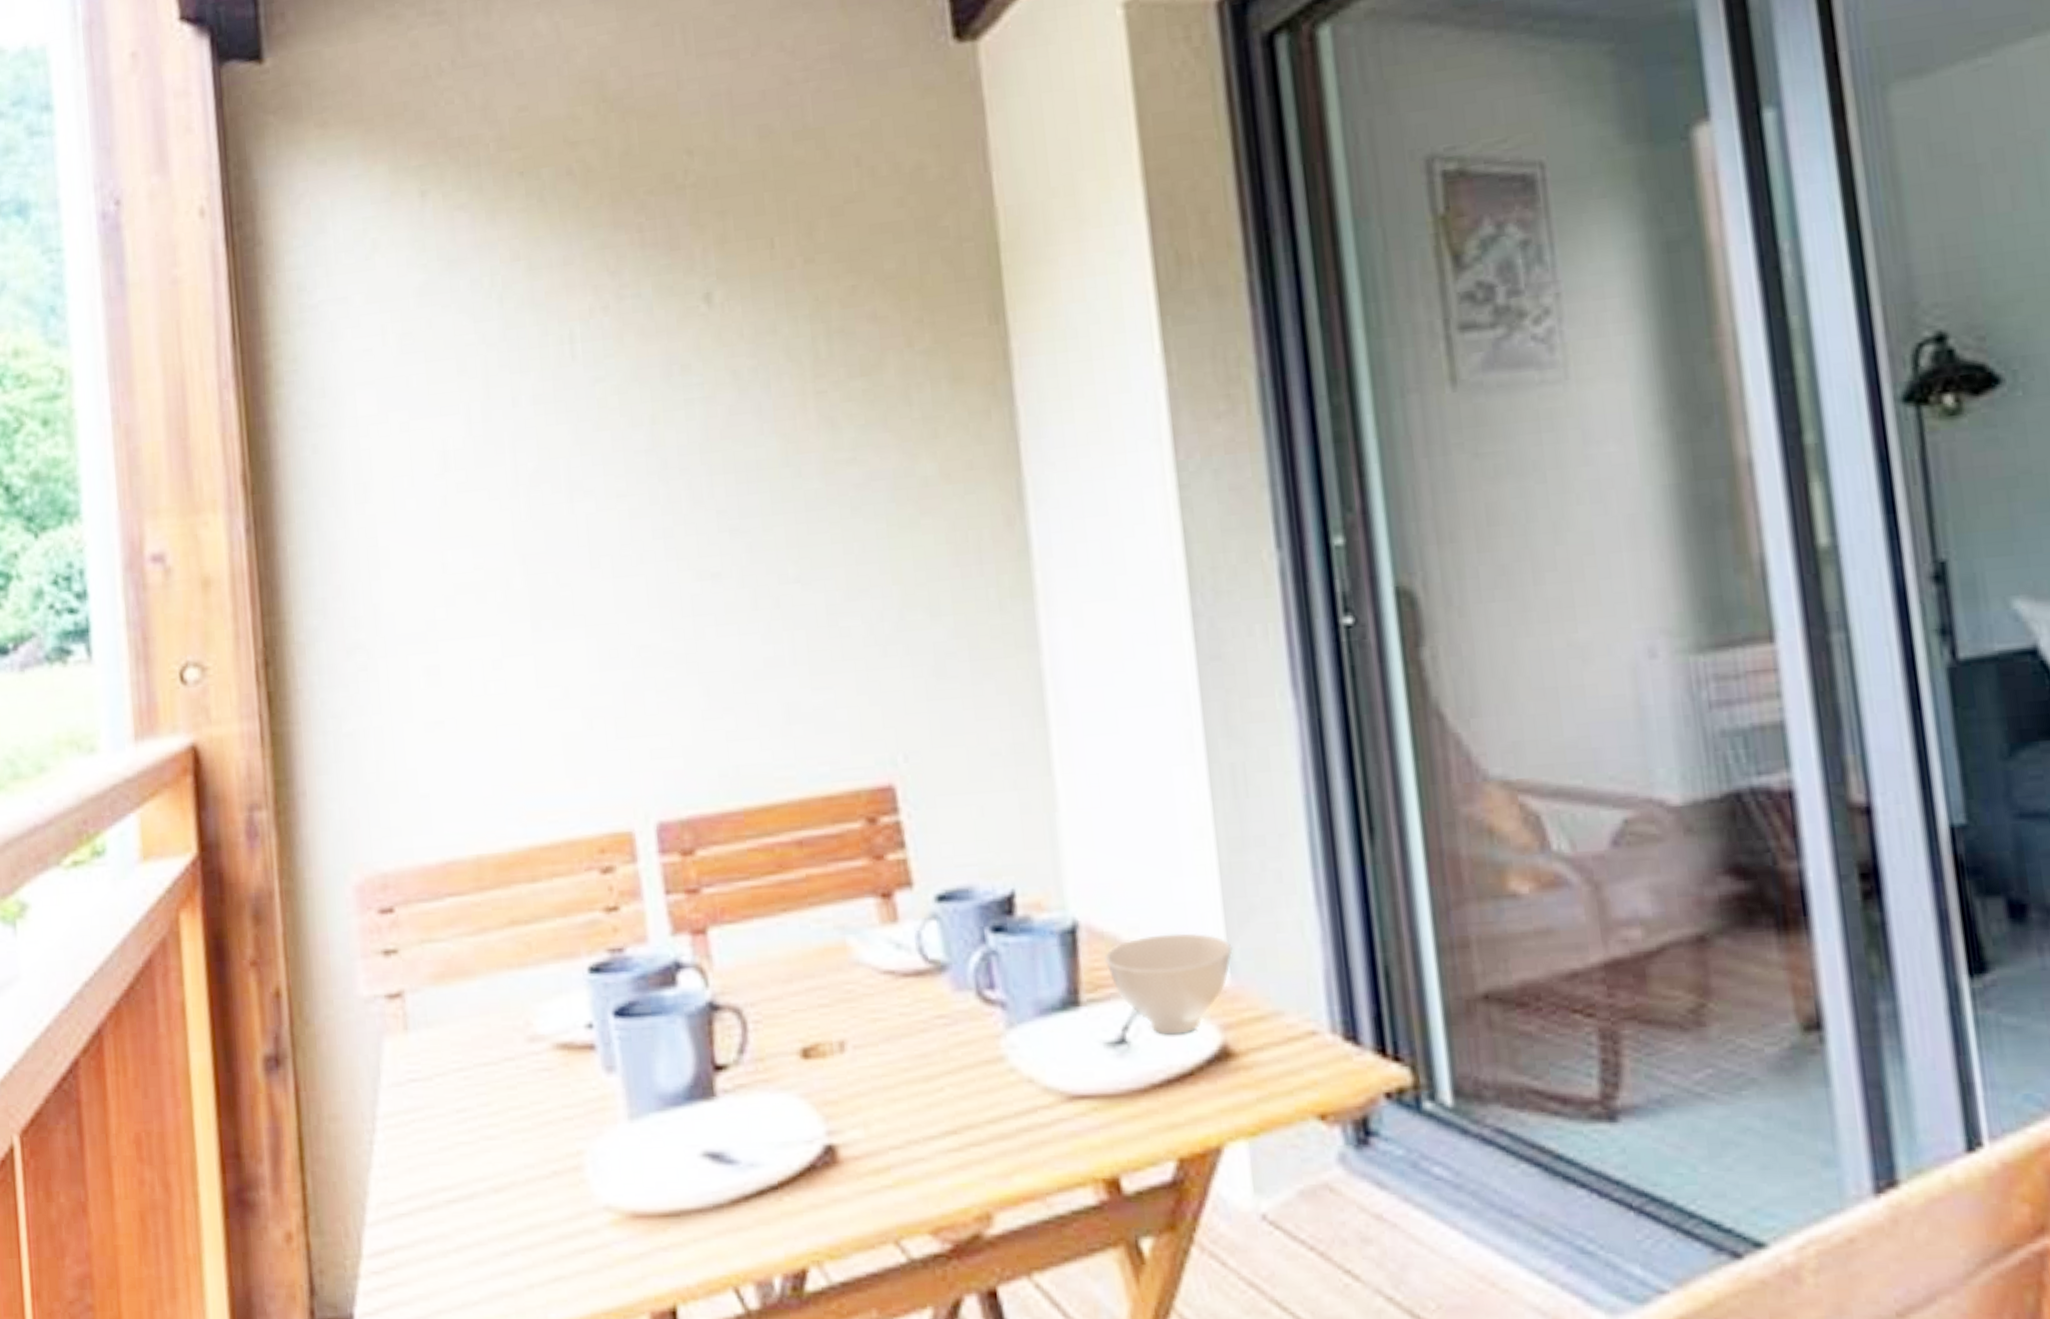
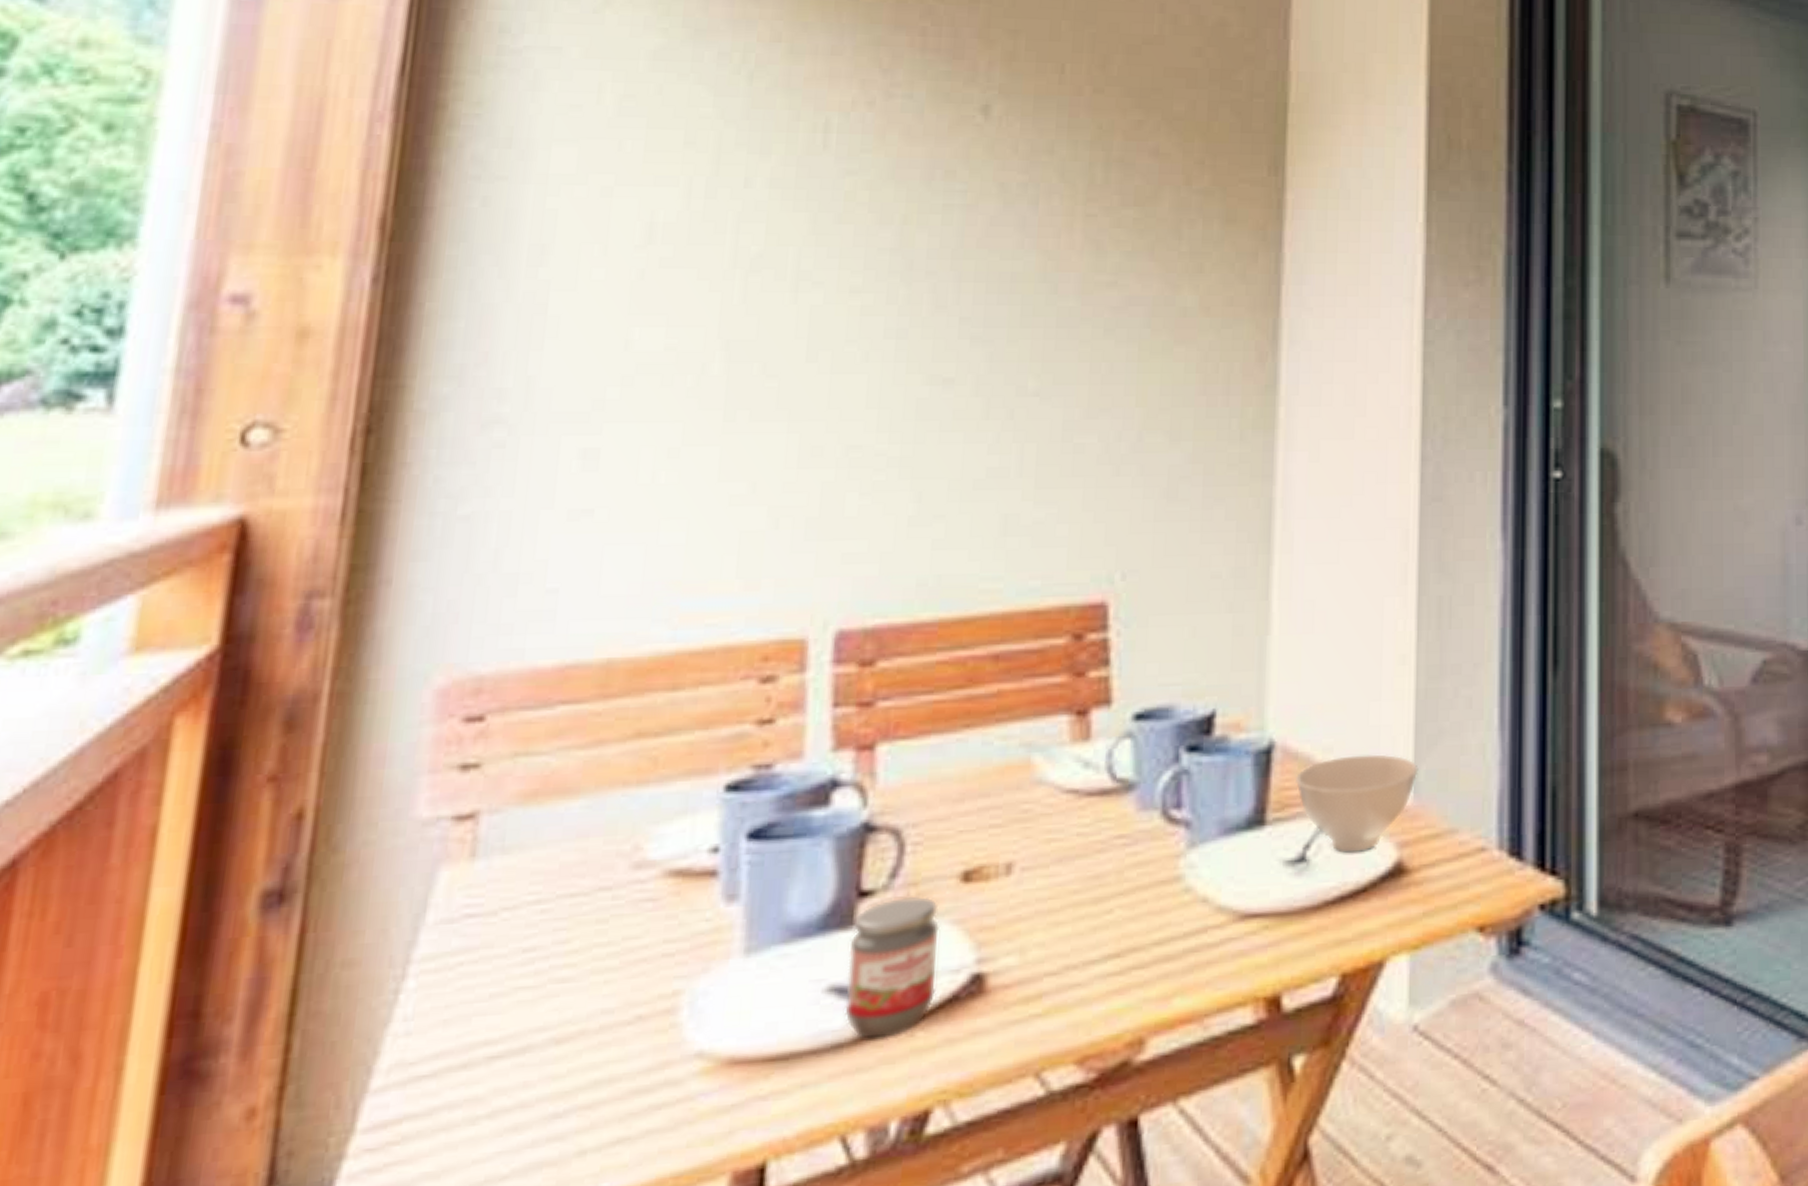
jam: none [714,1070,795,1201] -> present [844,895,939,1039]

